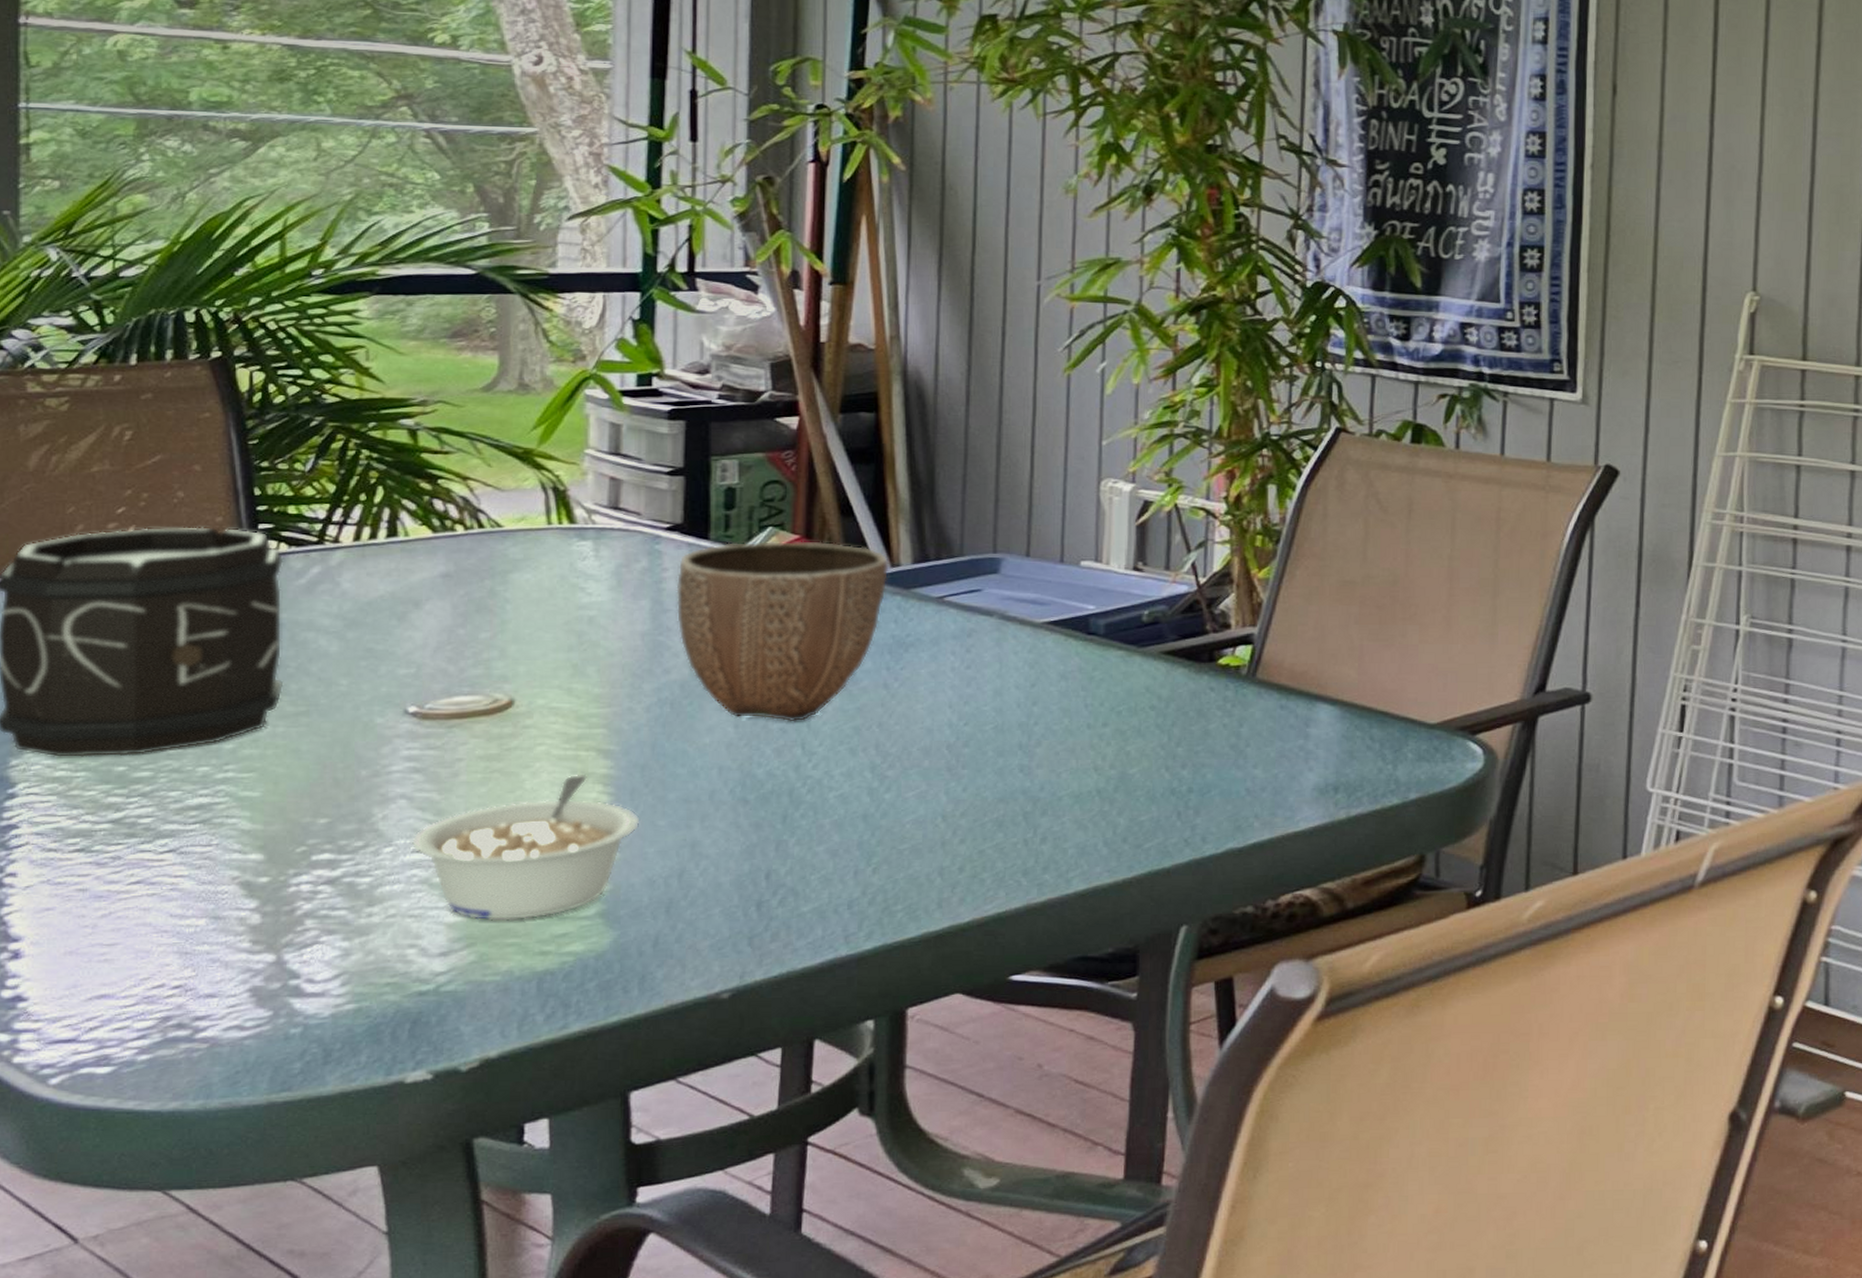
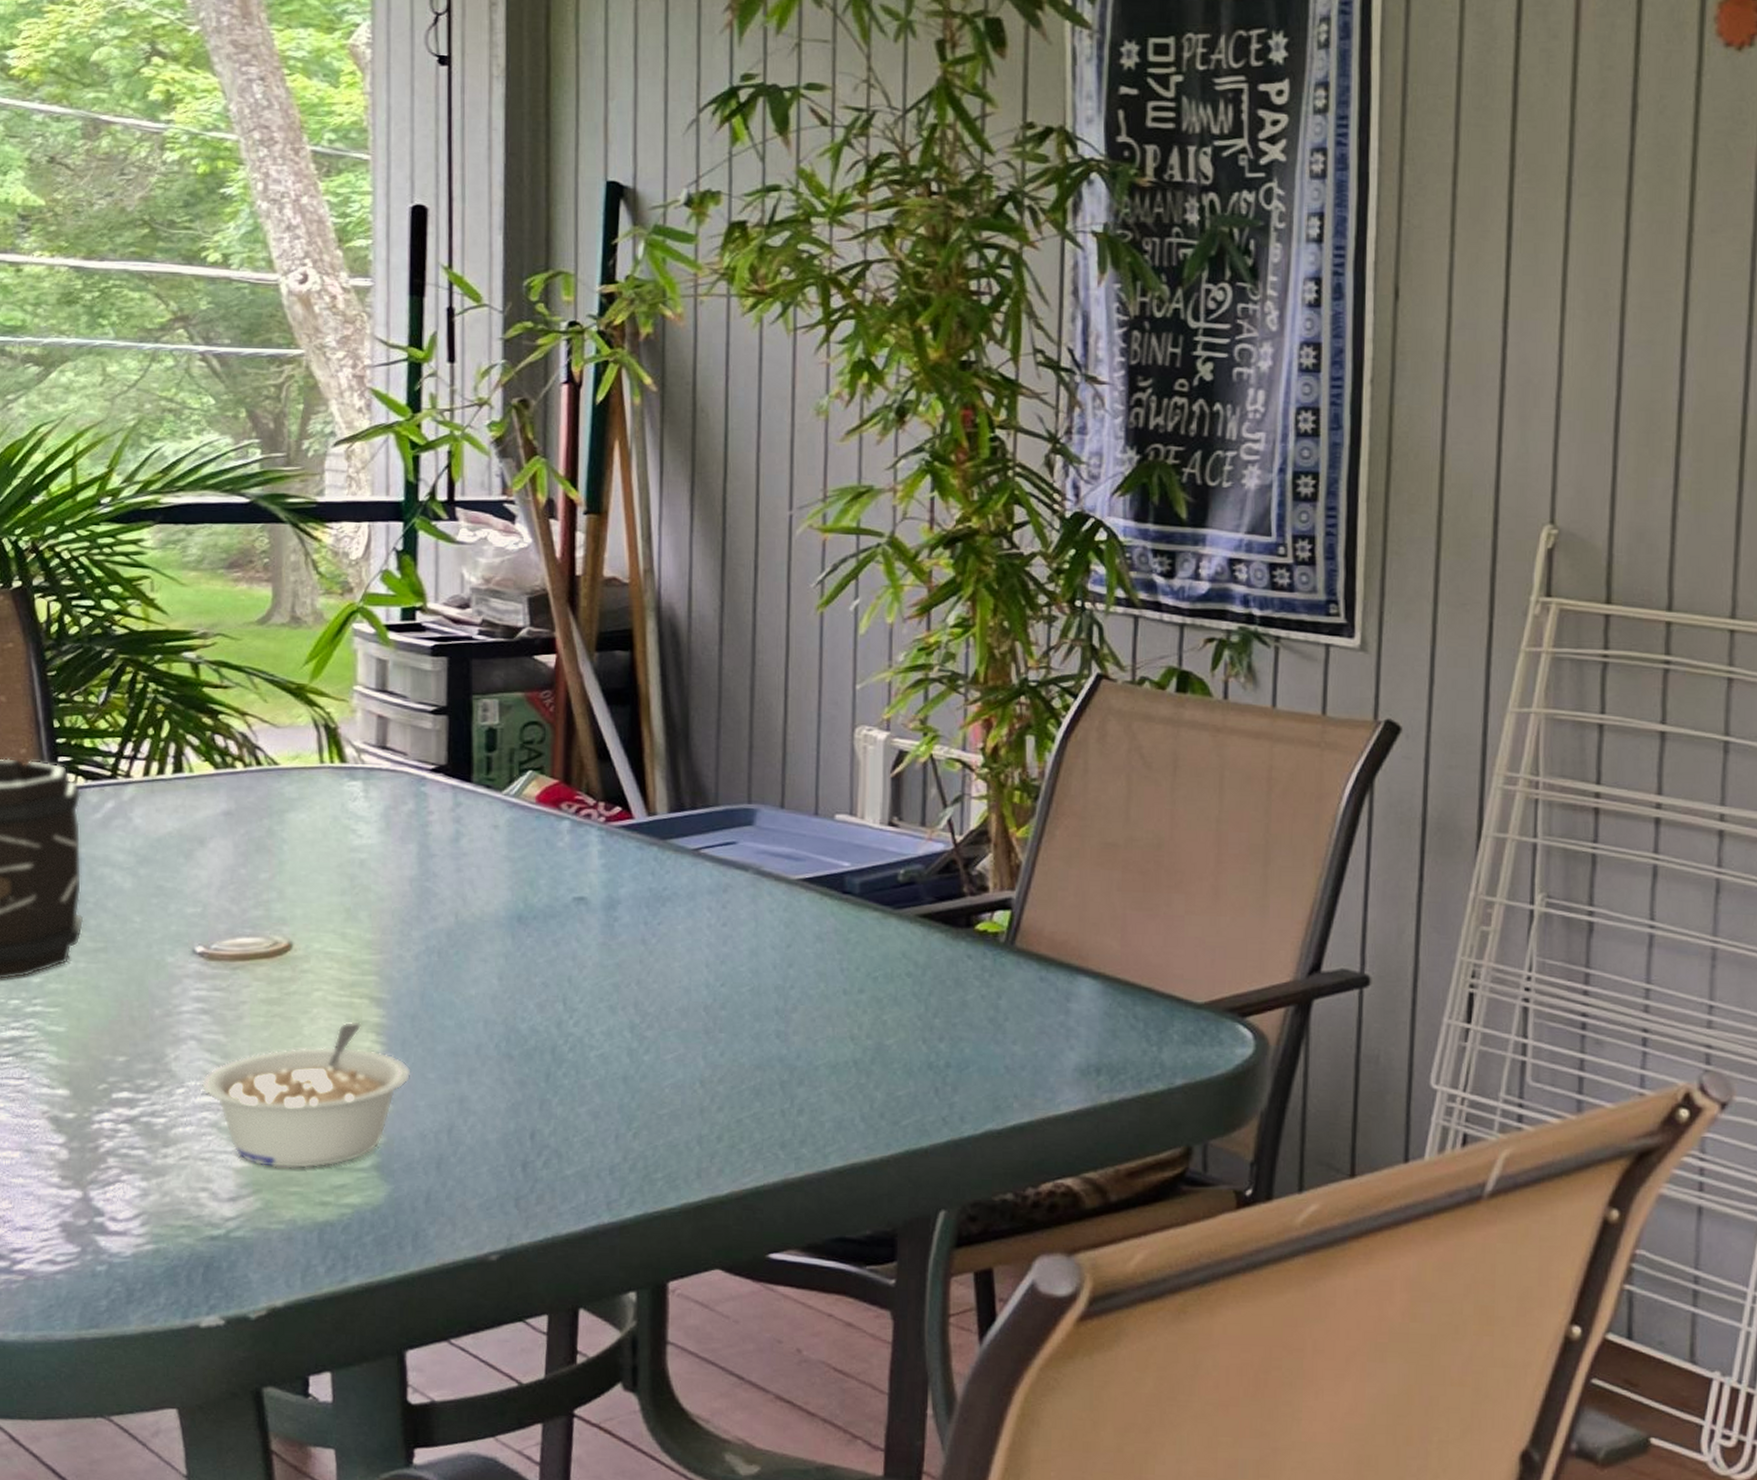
decorative bowl: present [676,540,889,722] -> none [441,785,646,977]

